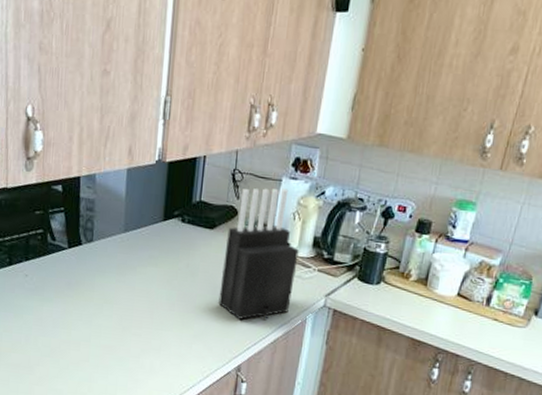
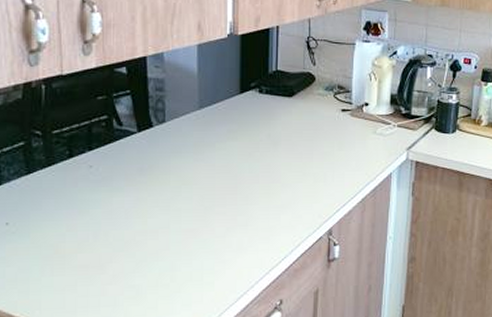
knife block: present [218,188,299,320] -> none [304,51,378,183]

